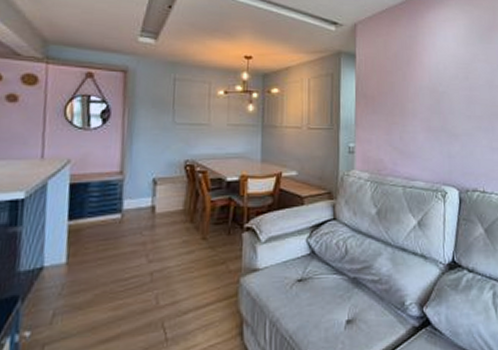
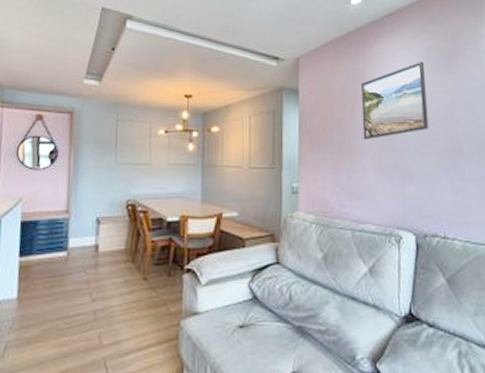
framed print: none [412,32,472,103] -> present [360,62,429,140]

